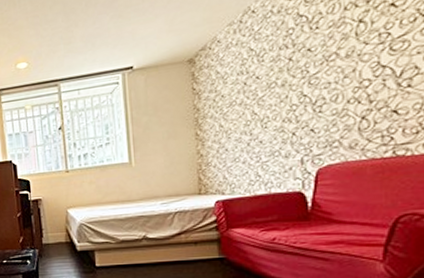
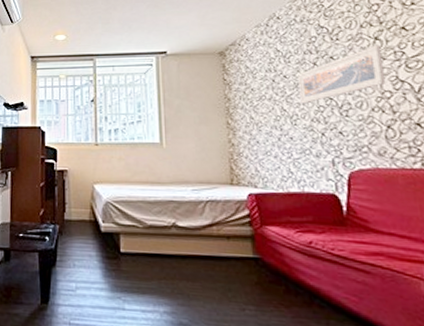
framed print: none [271,27,366,105] -> present [298,44,386,104]

